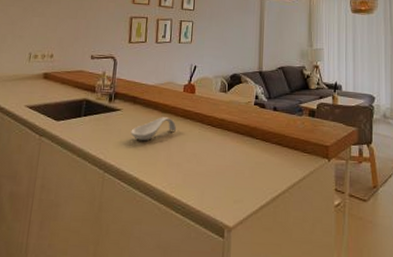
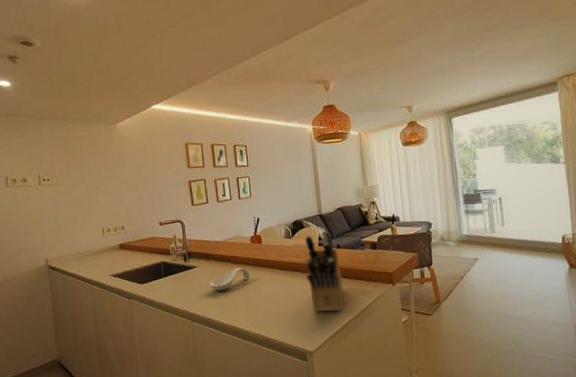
knife block: none [237,89,275,183] -> present [304,230,344,312]

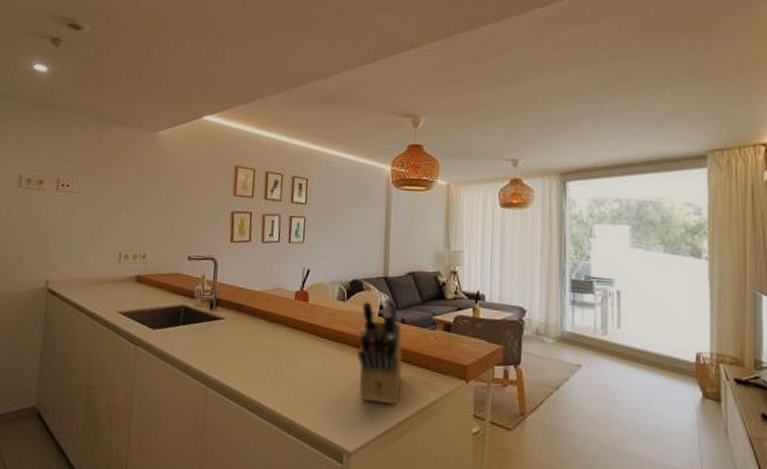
spoon rest: present [209,267,251,291] -> none [235,327,288,353]

